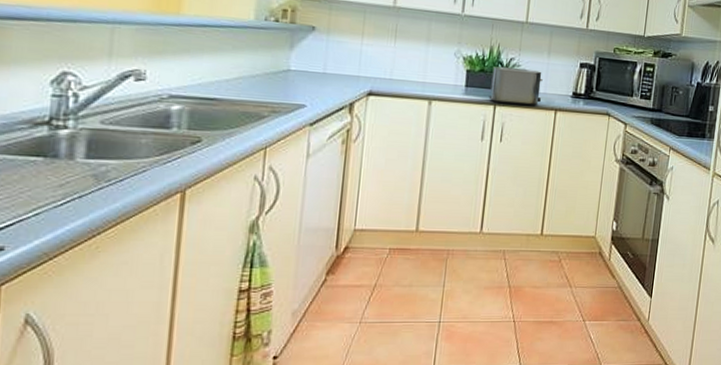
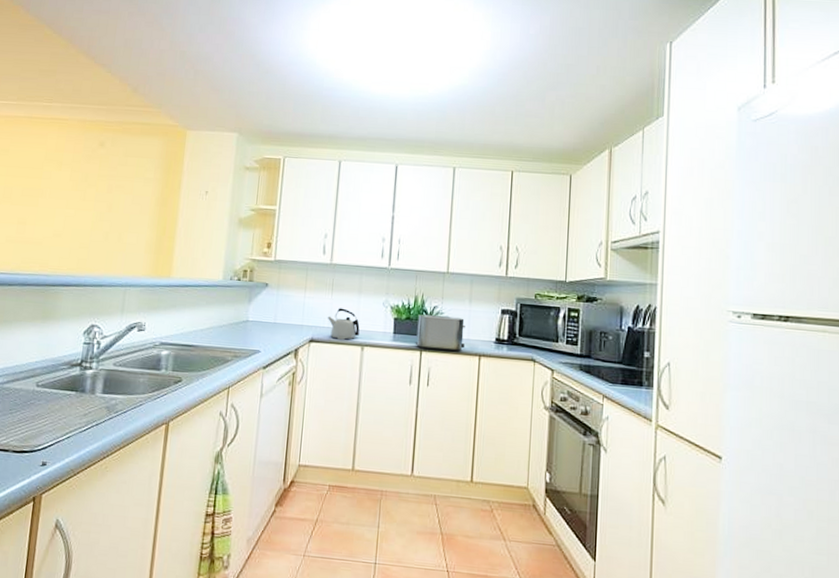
kettle: none [389,57,427,93] -> present [327,308,360,340]

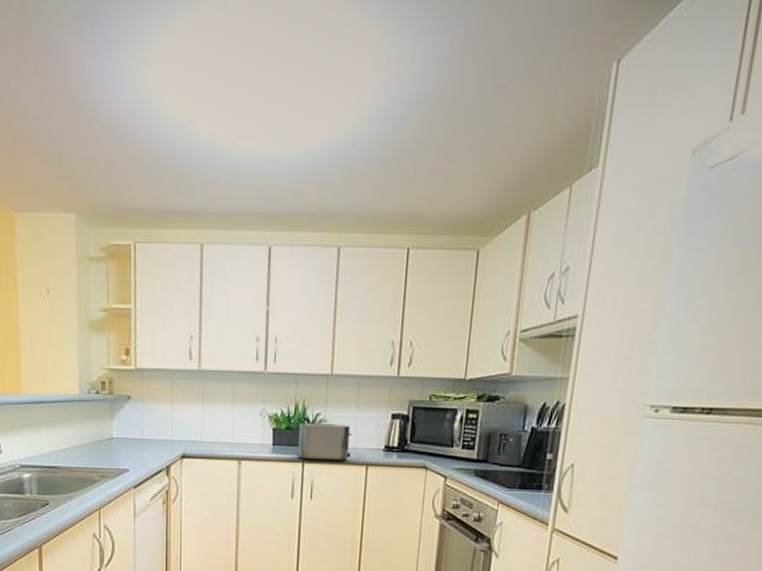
kettle: present [327,308,360,340] -> none [199,419,235,454]

